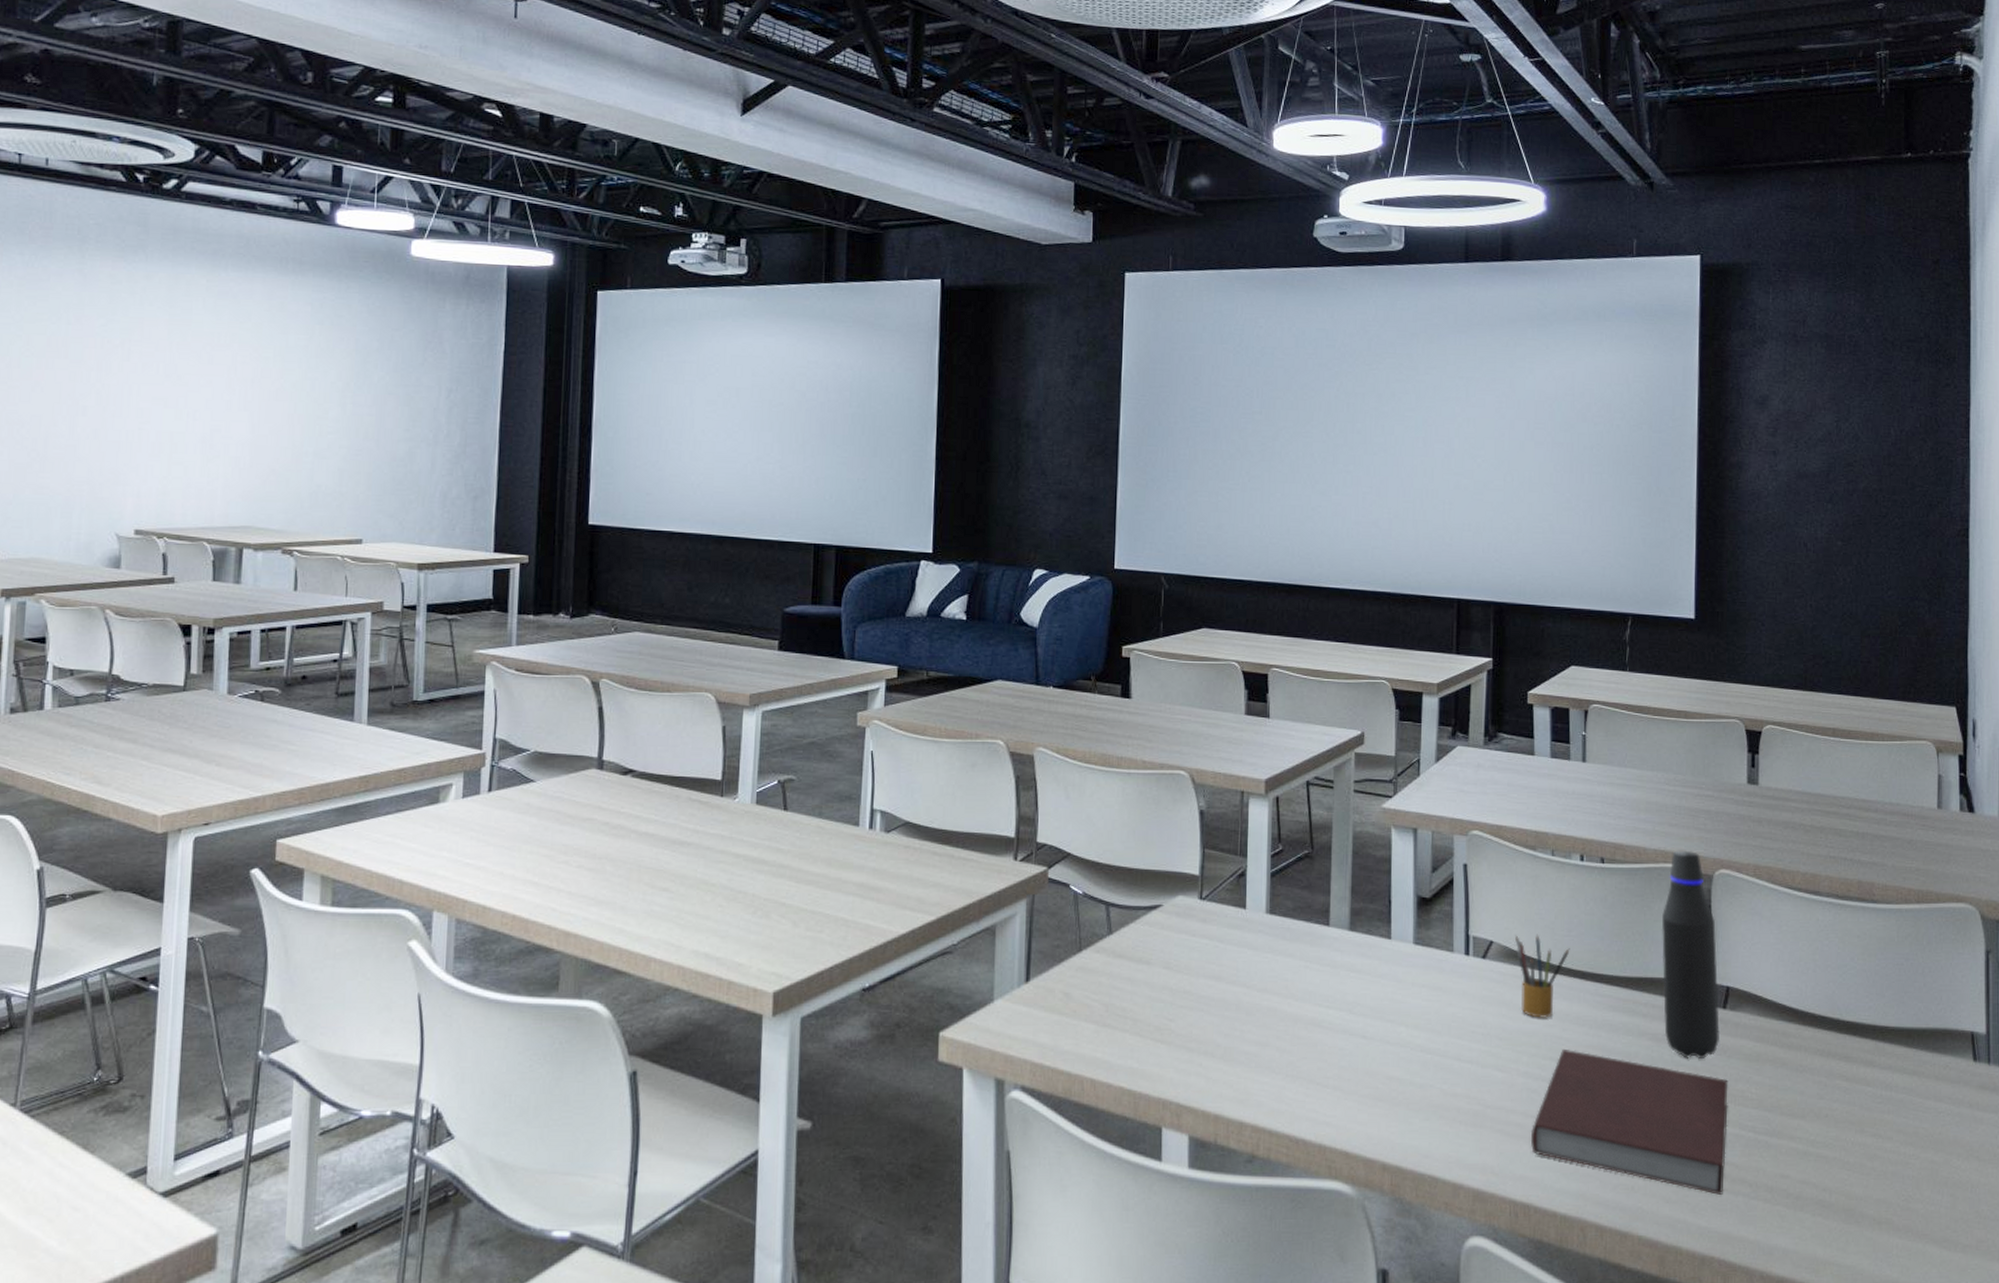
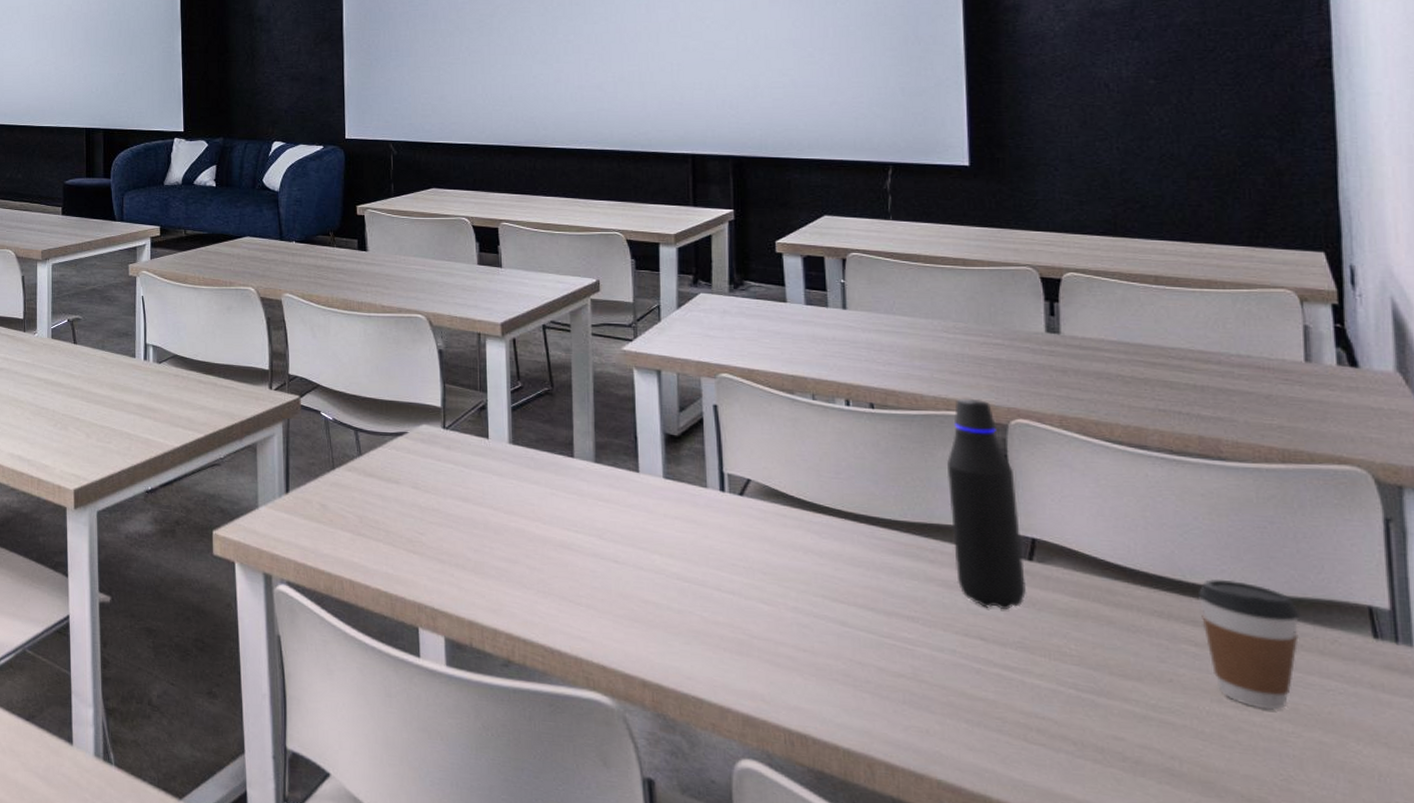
pencil box: present [1515,934,1570,1018] -> none [775,474,839,557]
notebook: present [1531,1048,1728,1196] -> none [805,587,1042,751]
coffee cup: none [1850,1015,1924,1135] -> present [1197,579,1301,710]

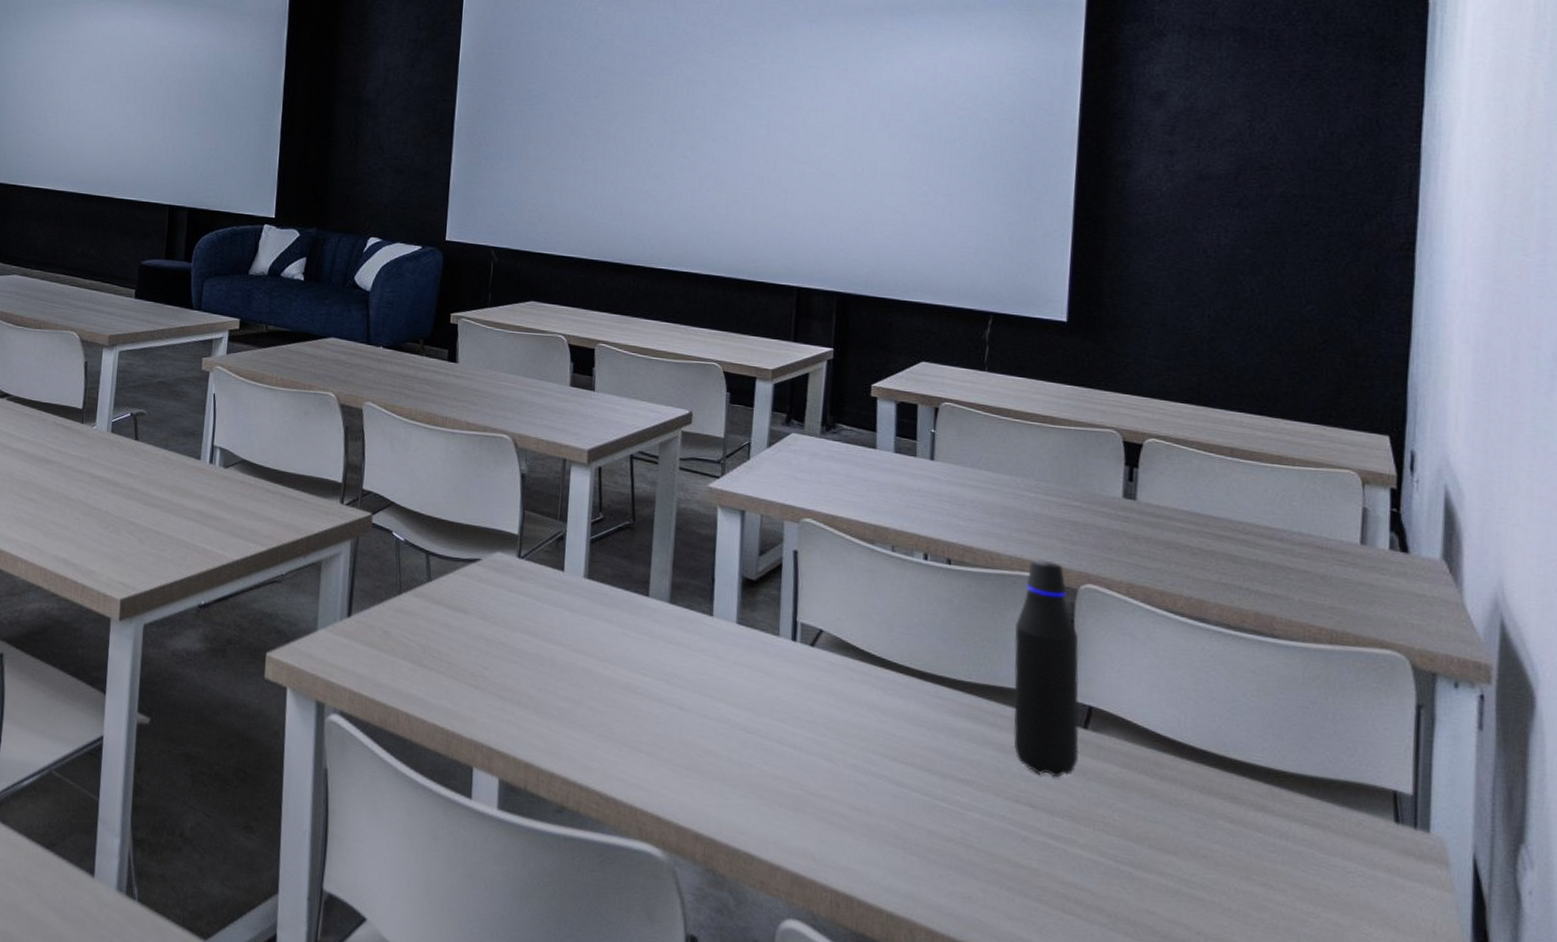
coffee cup: present [1197,579,1301,710] -> none [1238,757,1331,890]

